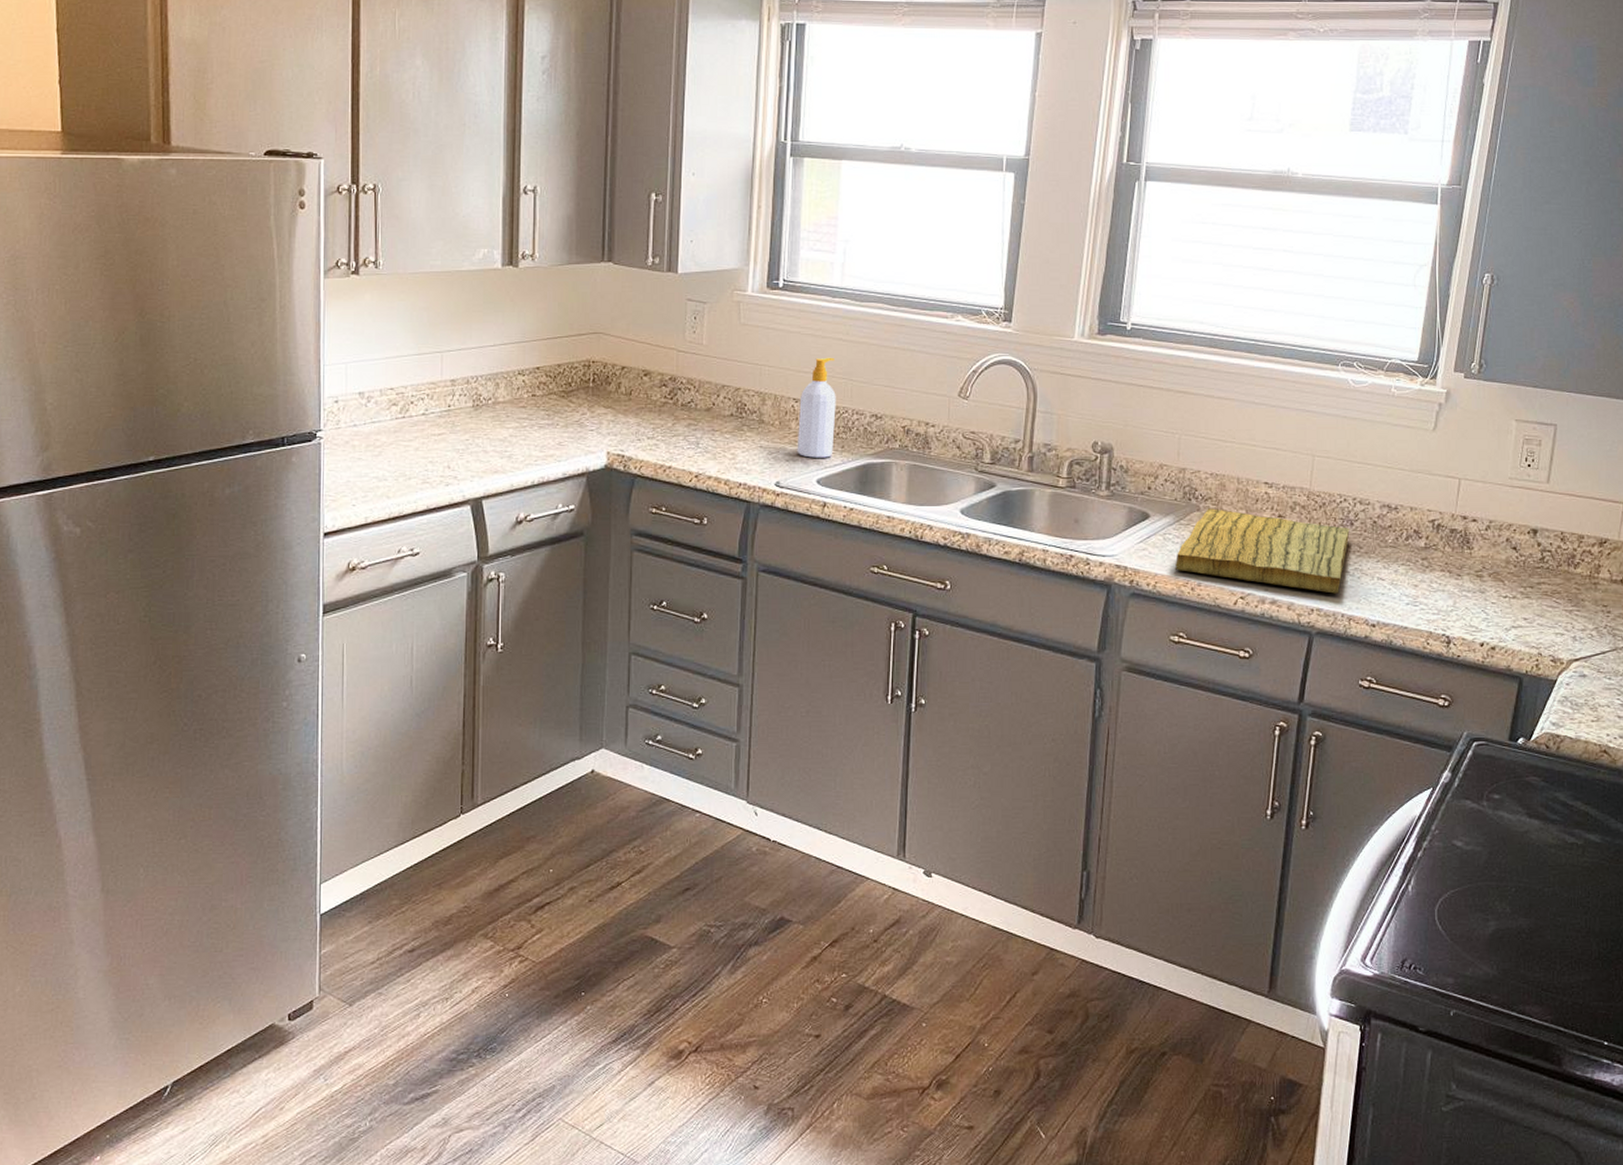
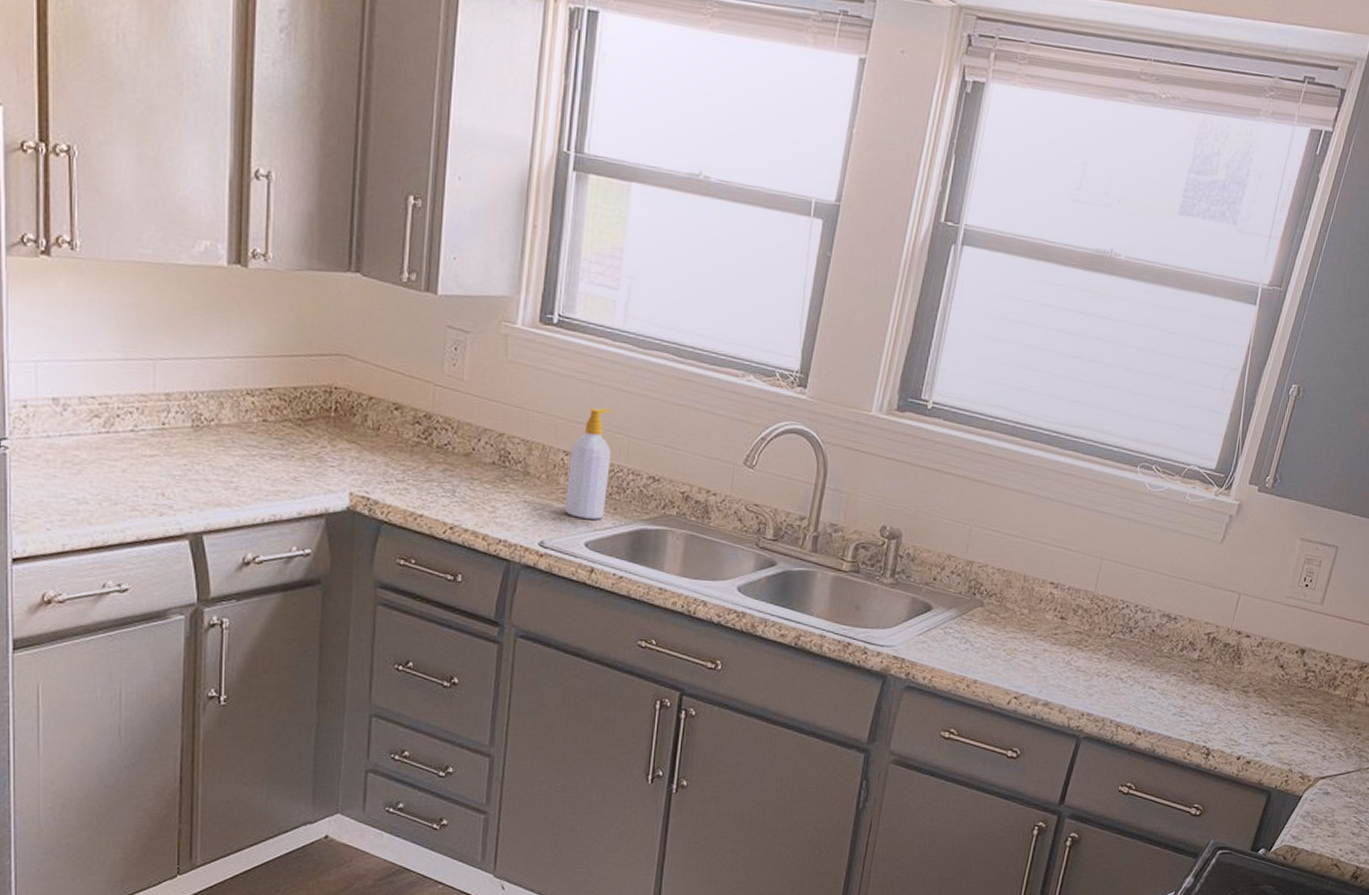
cutting board: present [1176,508,1350,594] -> none [953,605,1128,700]

